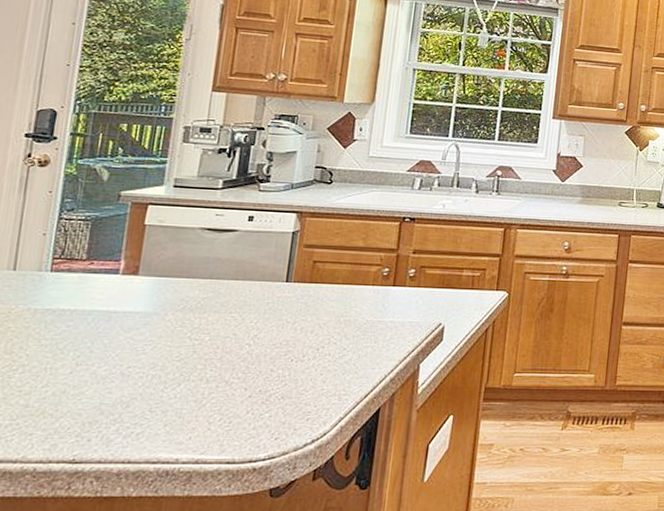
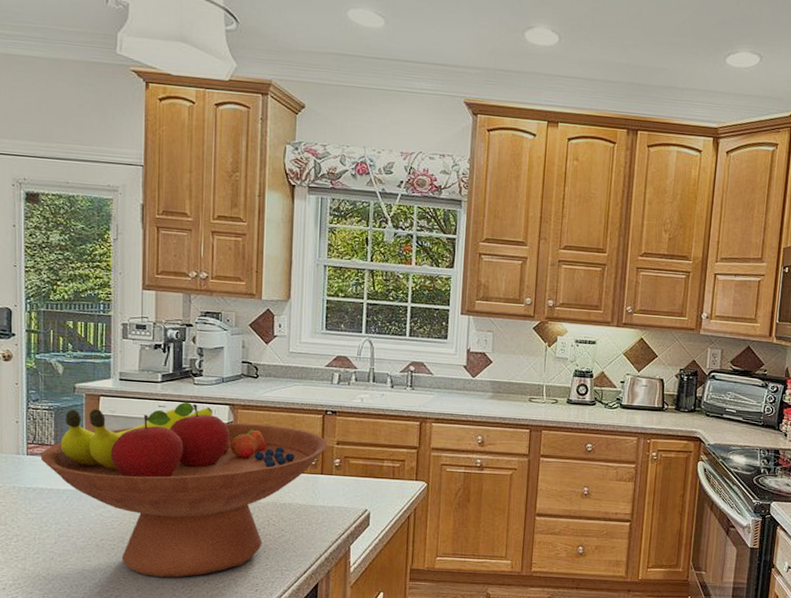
fruit bowl: none [66,209,403,410] -> present [40,401,327,578]

